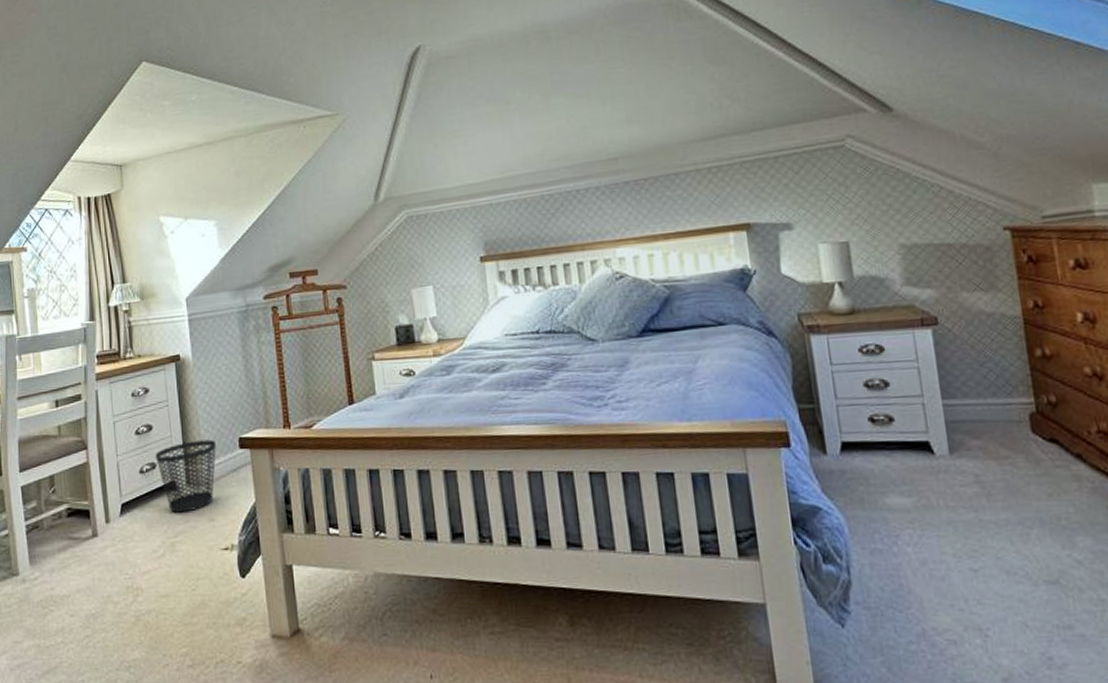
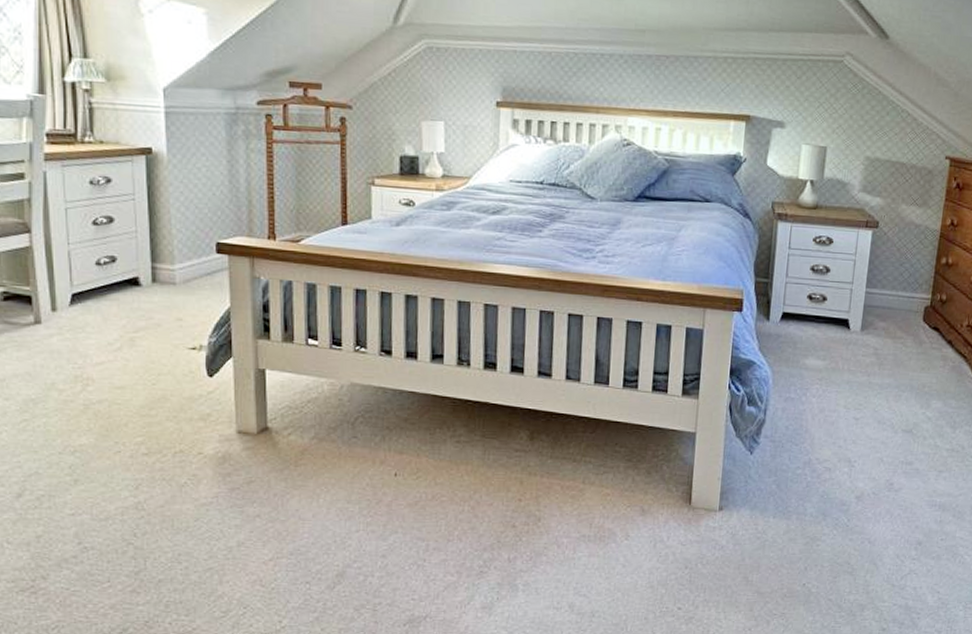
wastebasket: present [155,439,216,513] -> none [116,239,189,309]

